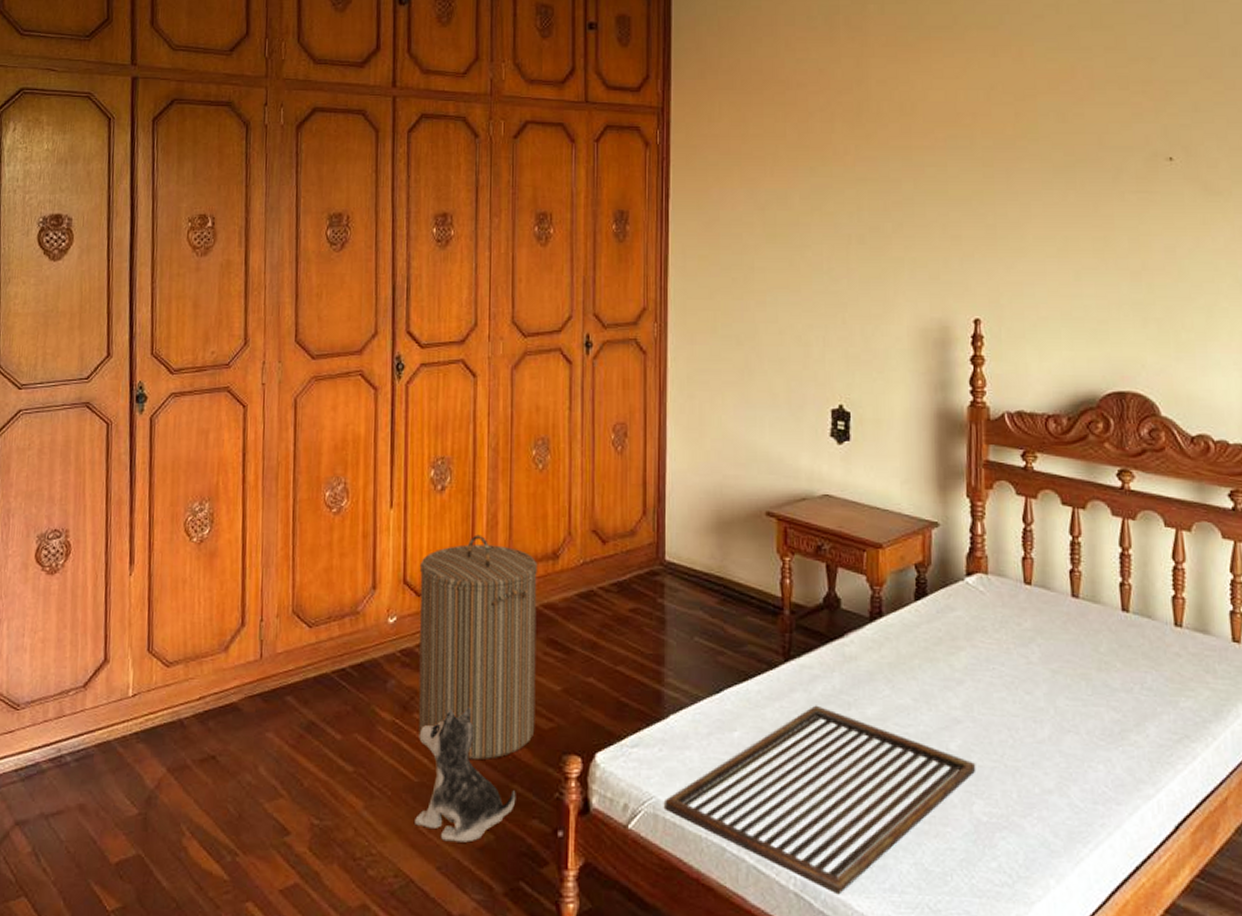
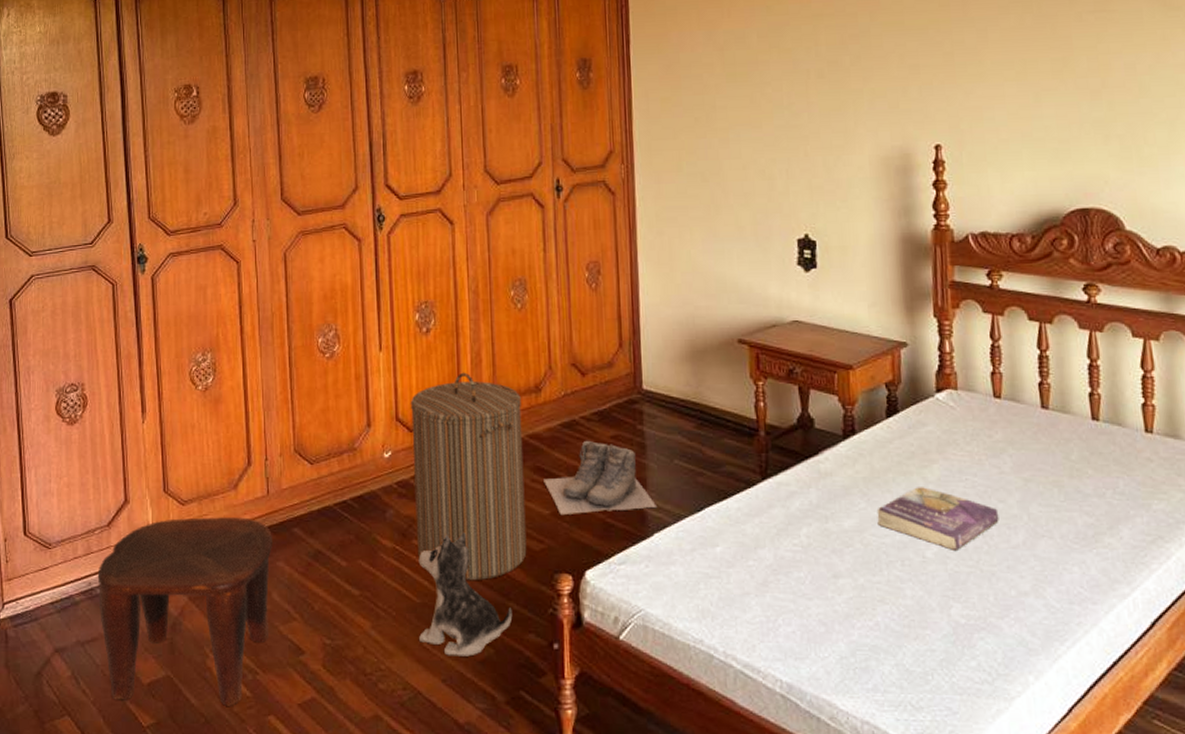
stool: none [68,681,263,890] -> present [97,517,272,706]
boots: none [556,612,675,692] -> present [543,440,658,516]
tray: present [665,705,976,895] -> none [653,519,953,696]
book: none [901,675,1025,743] -> present [877,487,999,550]

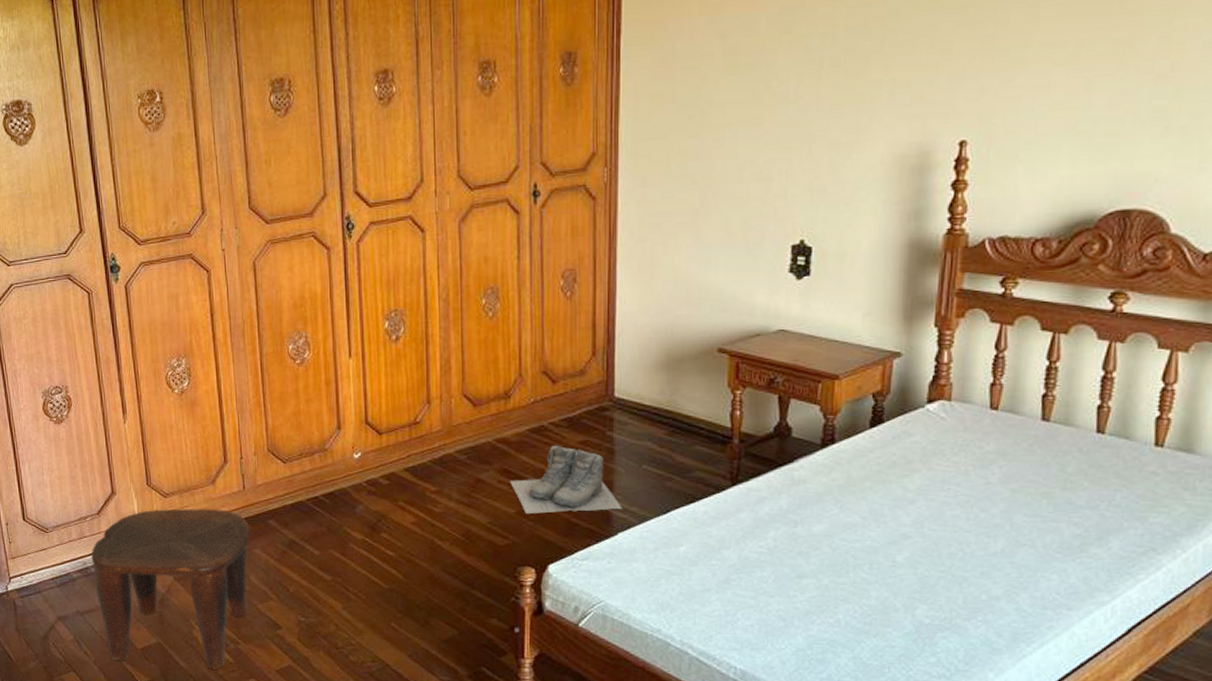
laundry hamper: present [410,372,527,580] -> none [379,379,492,570]
plush toy: present [418,532,513,657] -> none [387,527,476,636]
book: present [877,487,999,550] -> none [849,495,979,556]

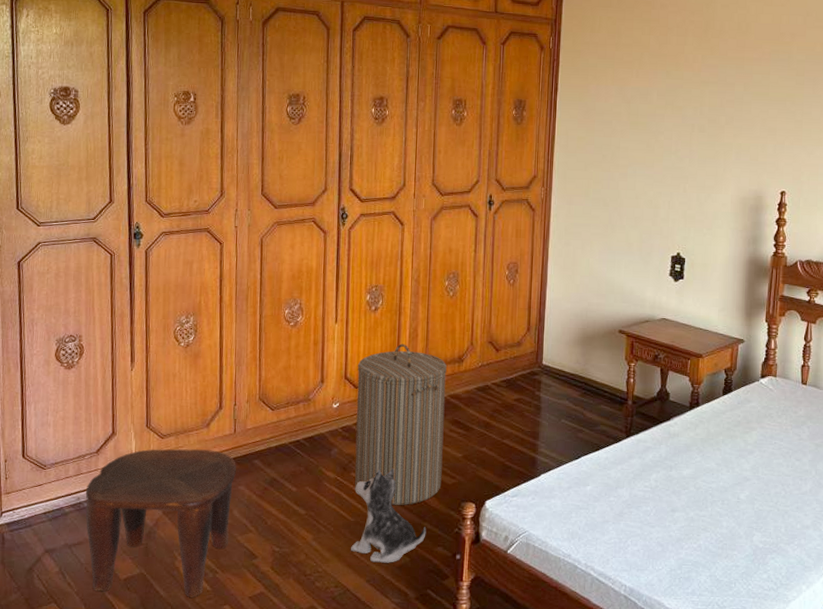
laundry hamper: none [379,379,492,570] -> present [355,343,447,505]
plush toy: none [387,527,476,636] -> present [351,468,427,563]
boots: present [510,445,623,515] -> none [459,401,546,458]

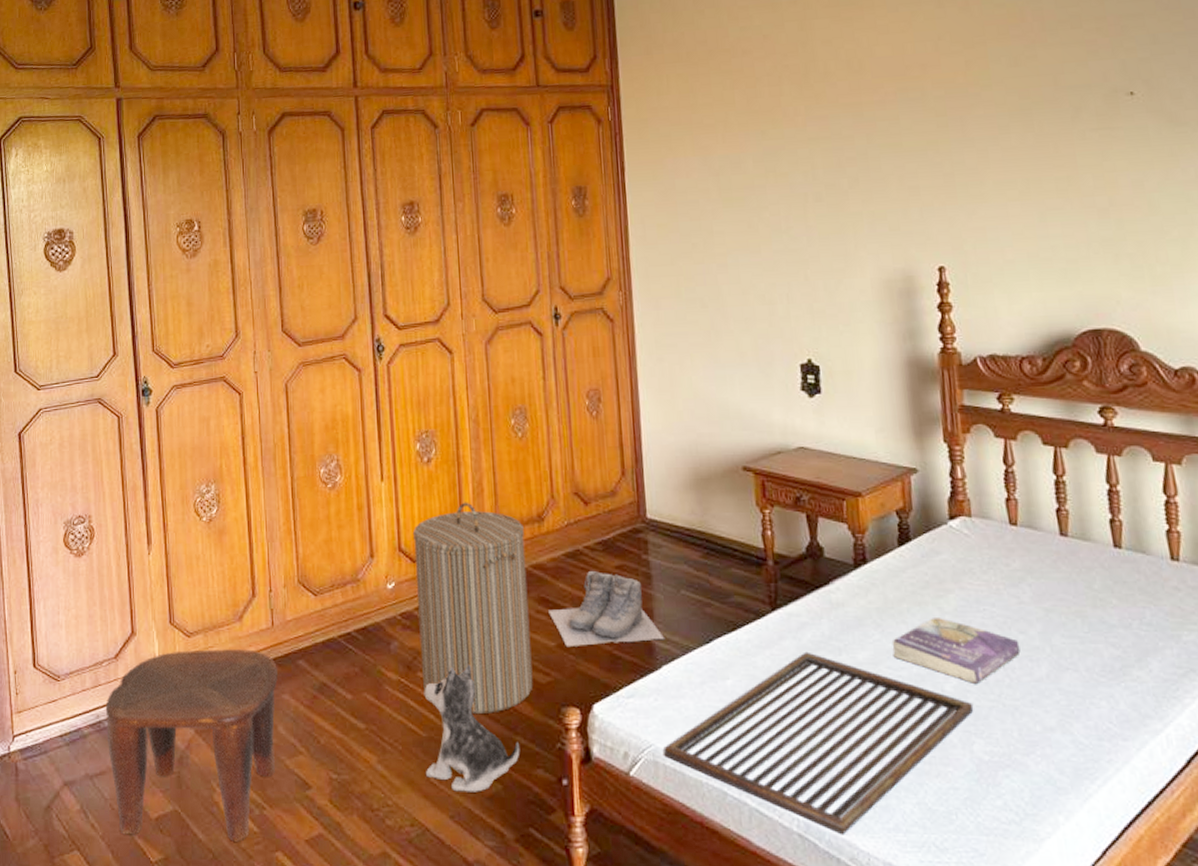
boots: none [459,401,546,458] -> present [548,570,665,648]
tray: none [535,468,758,597] -> present [663,651,974,835]
book: none [708,447,795,494] -> present [892,618,1021,684]

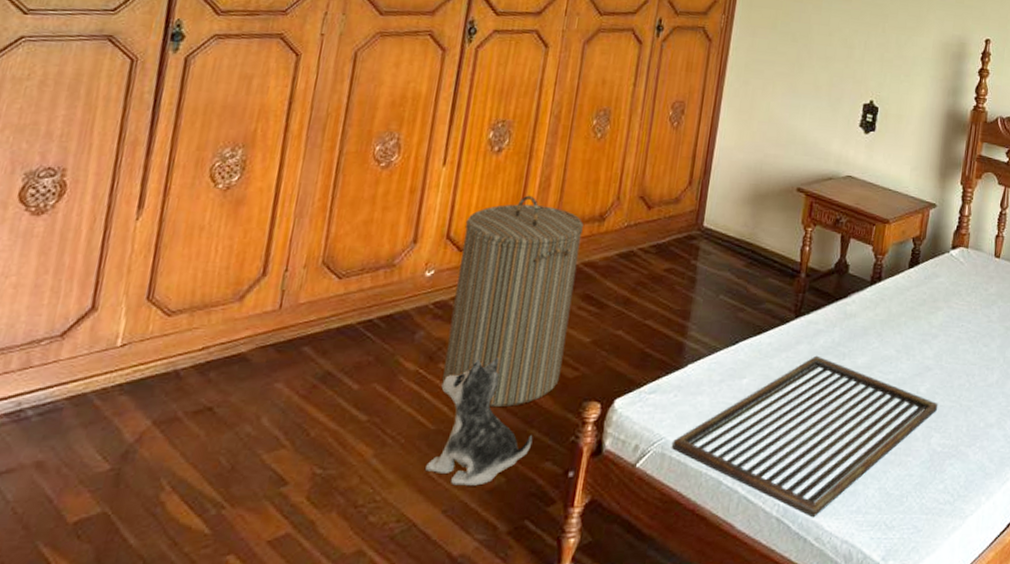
stool: present [105,649,278,842] -> none [19,331,276,546]
boots: present [548,570,665,648] -> none [590,271,697,344]
book: present [892,618,1021,684] -> none [885,330,982,387]

